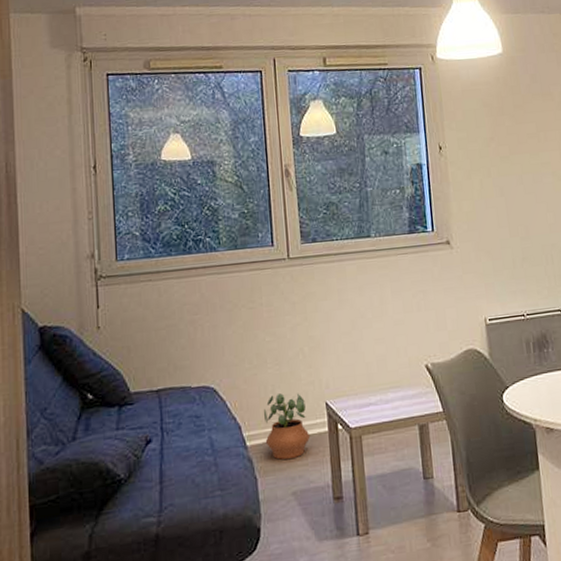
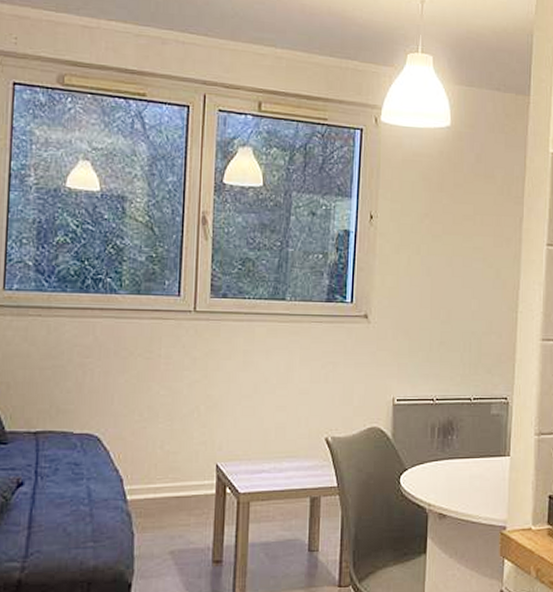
potted plant: present [264,393,311,460] -> none [147,450,196,518]

